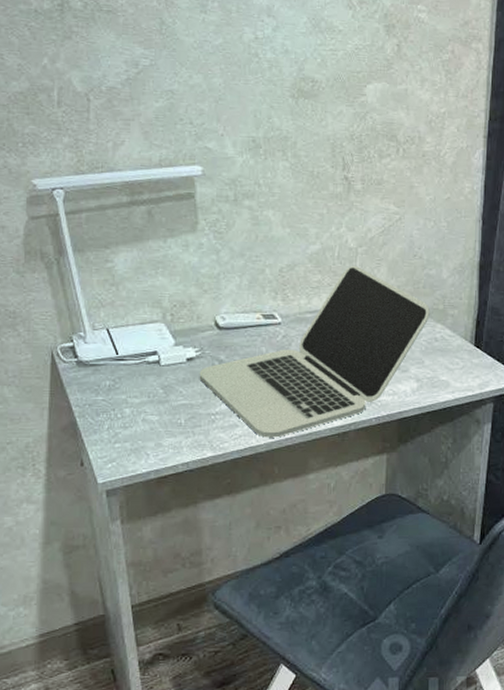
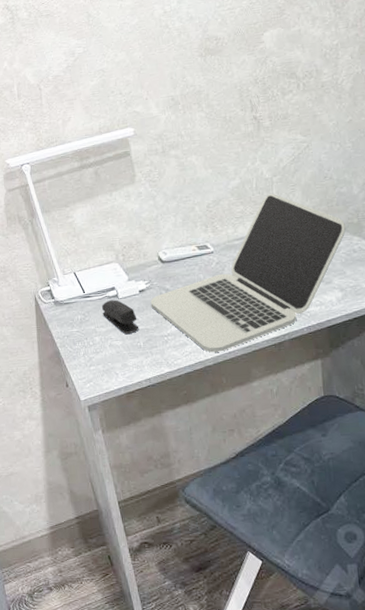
stapler: none [137,366,182,408] -> present [101,299,139,334]

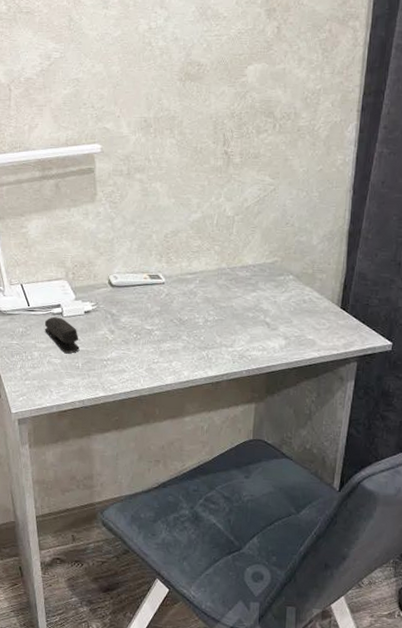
laptop: present [150,193,347,353] -> none [94,232,300,383]

